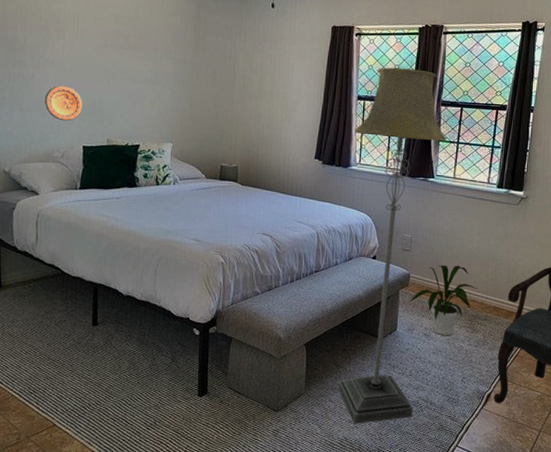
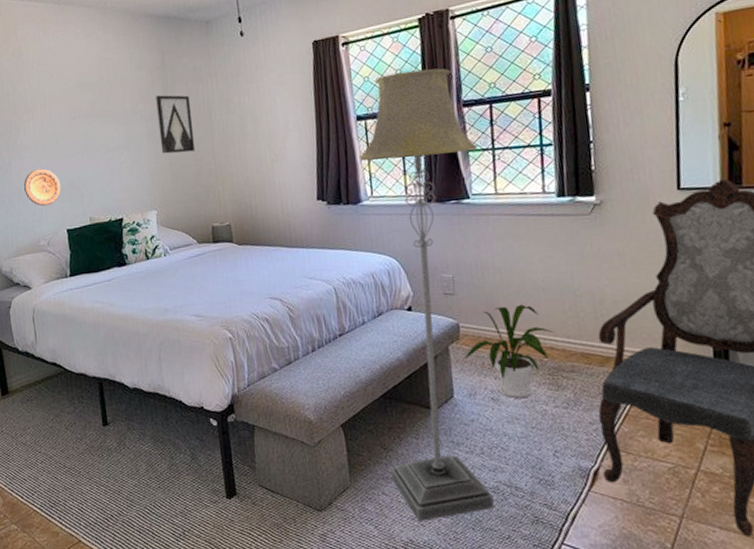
wall art: none [185,42,218,98] -> present [156,94,196,154]

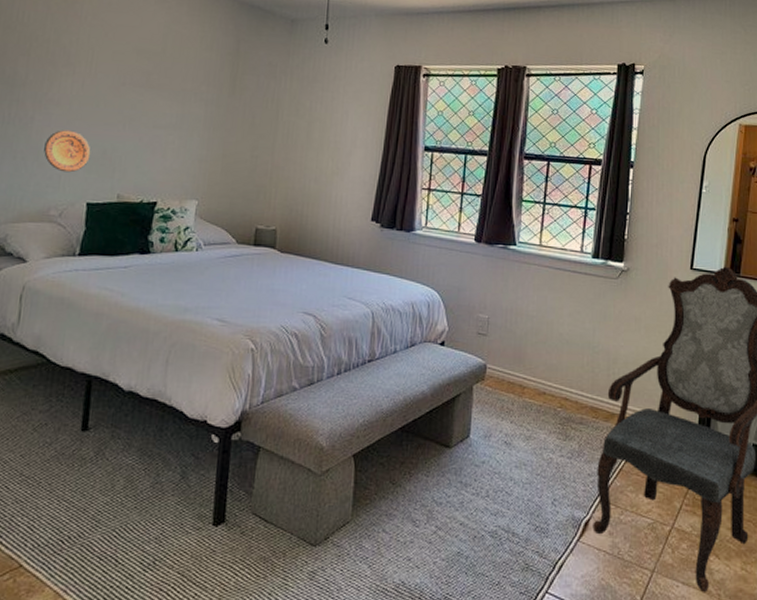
wall art: present [156,94,196,154] -> none [216,81,259,147]
floor lamp: present [360,68,495,521] -> none [395,113,531,562]
house plant: present [464,304,553,399] -> none [485,353,570,445]

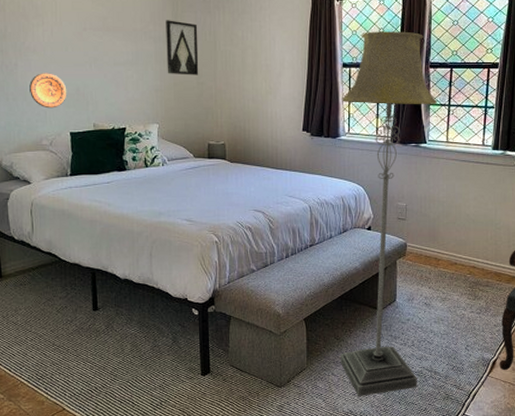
wall art: none [216,81,259,147] -> present [166,20,199,75]
floor lamp: none [395,113,531,562] -> present [341,31,437,396]

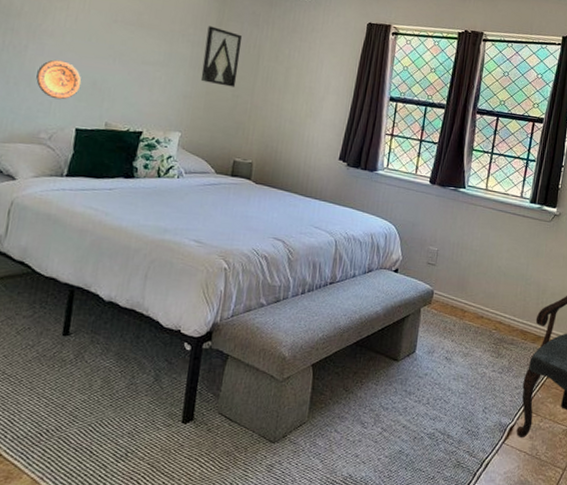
floor lamp: present [341,31,437,396] -> none [346,69,480,459]

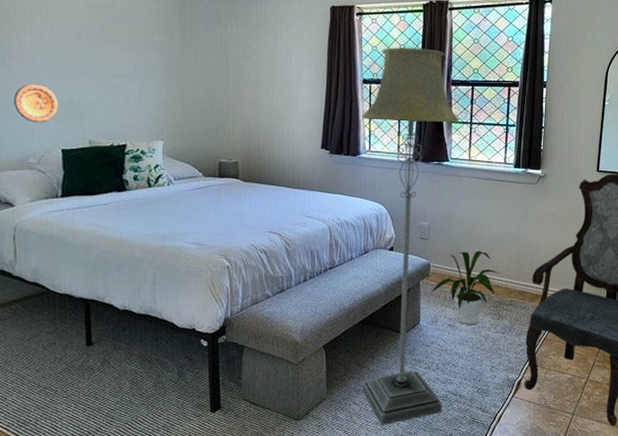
wall art: present [200,26,243,87] -> none [172,30,209,89]
floor lamp: none [346,69,480,459] -> present [362,47,459,425]
house plant: none [431,281,504,361] -> present [431,250,500,326]

